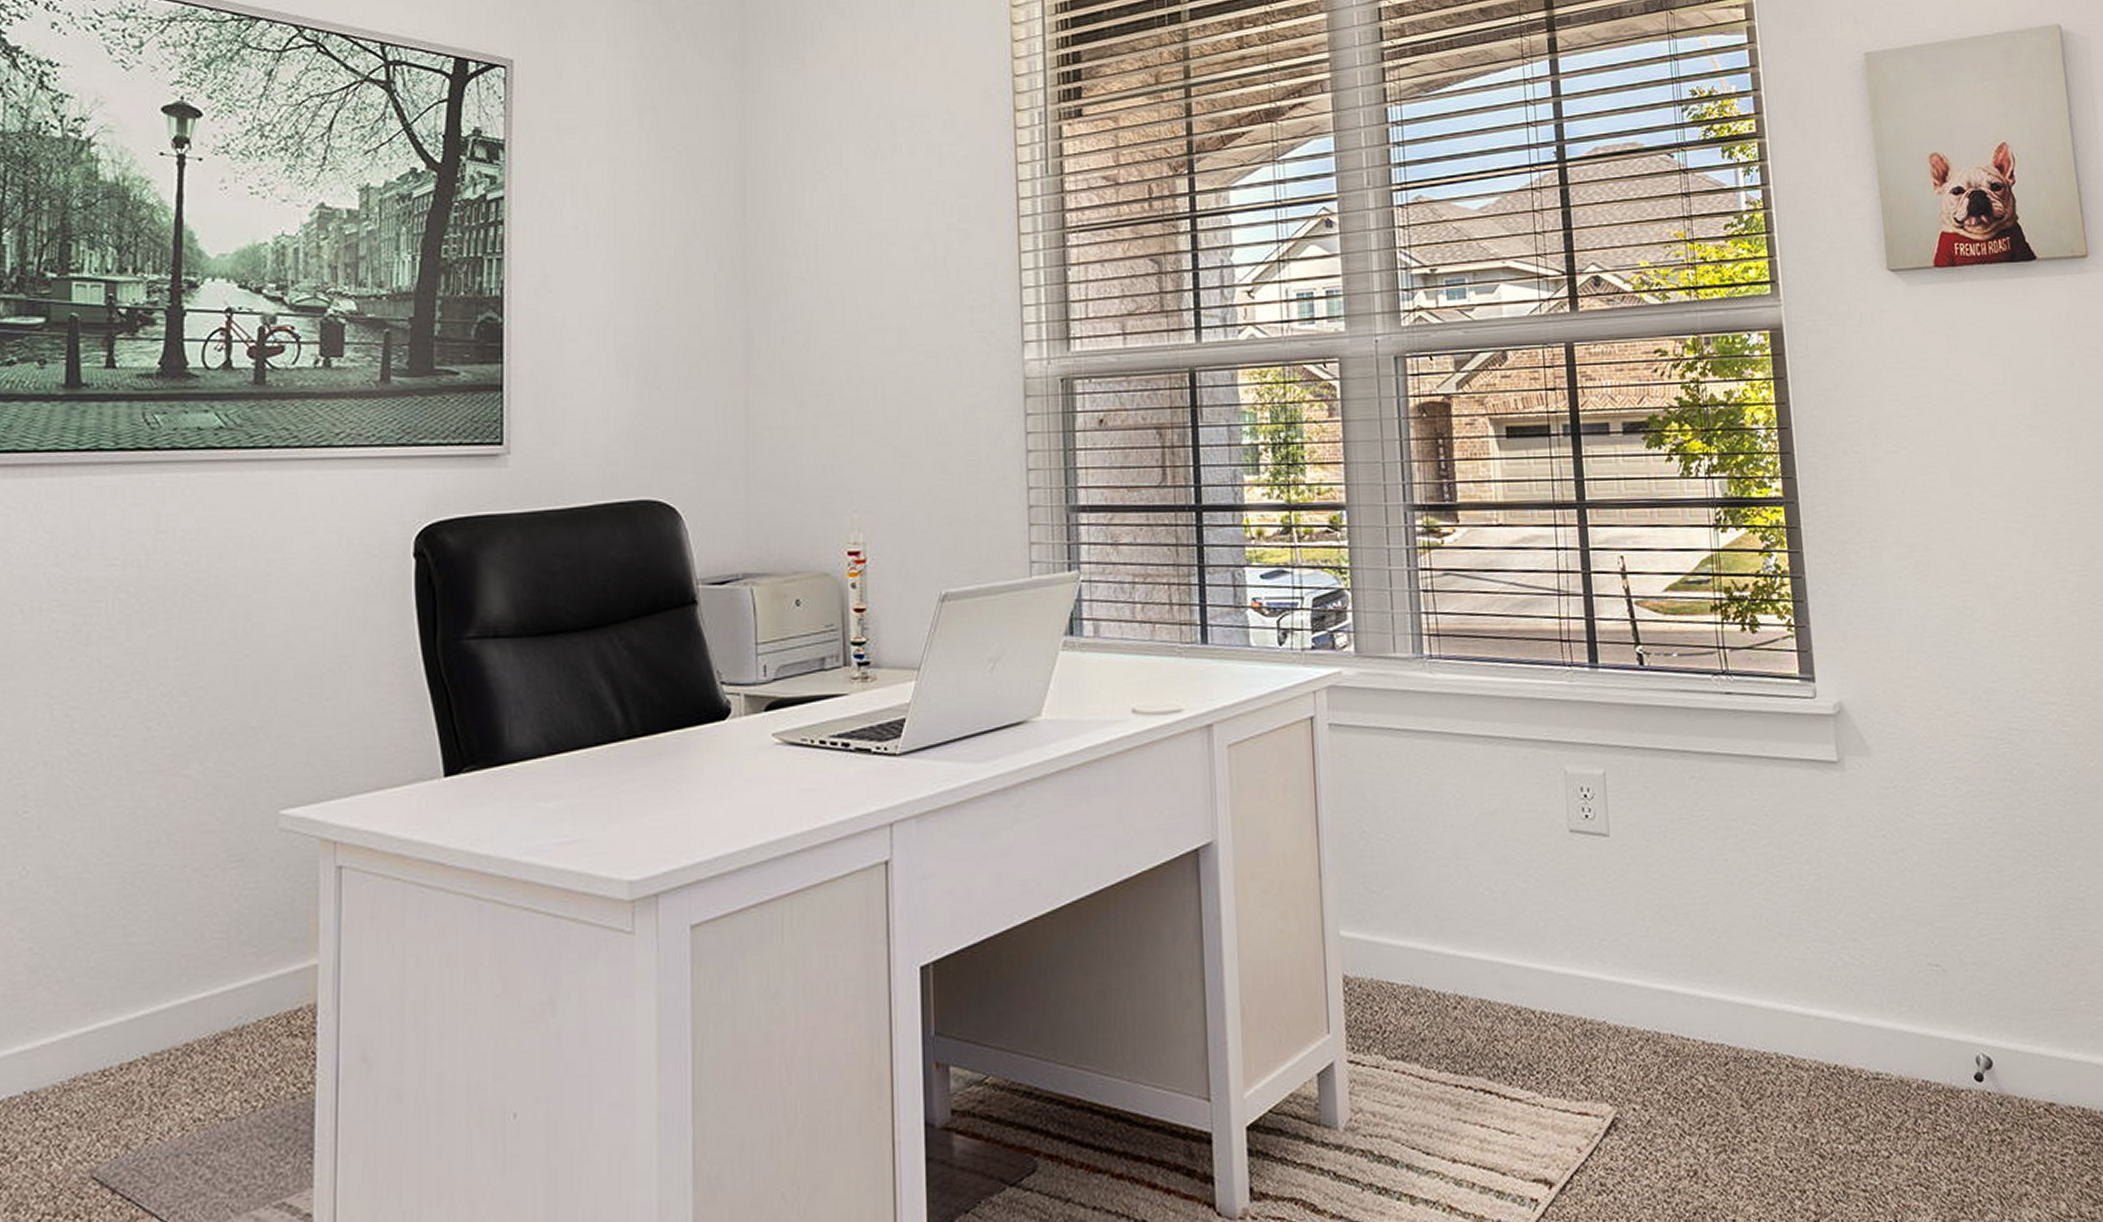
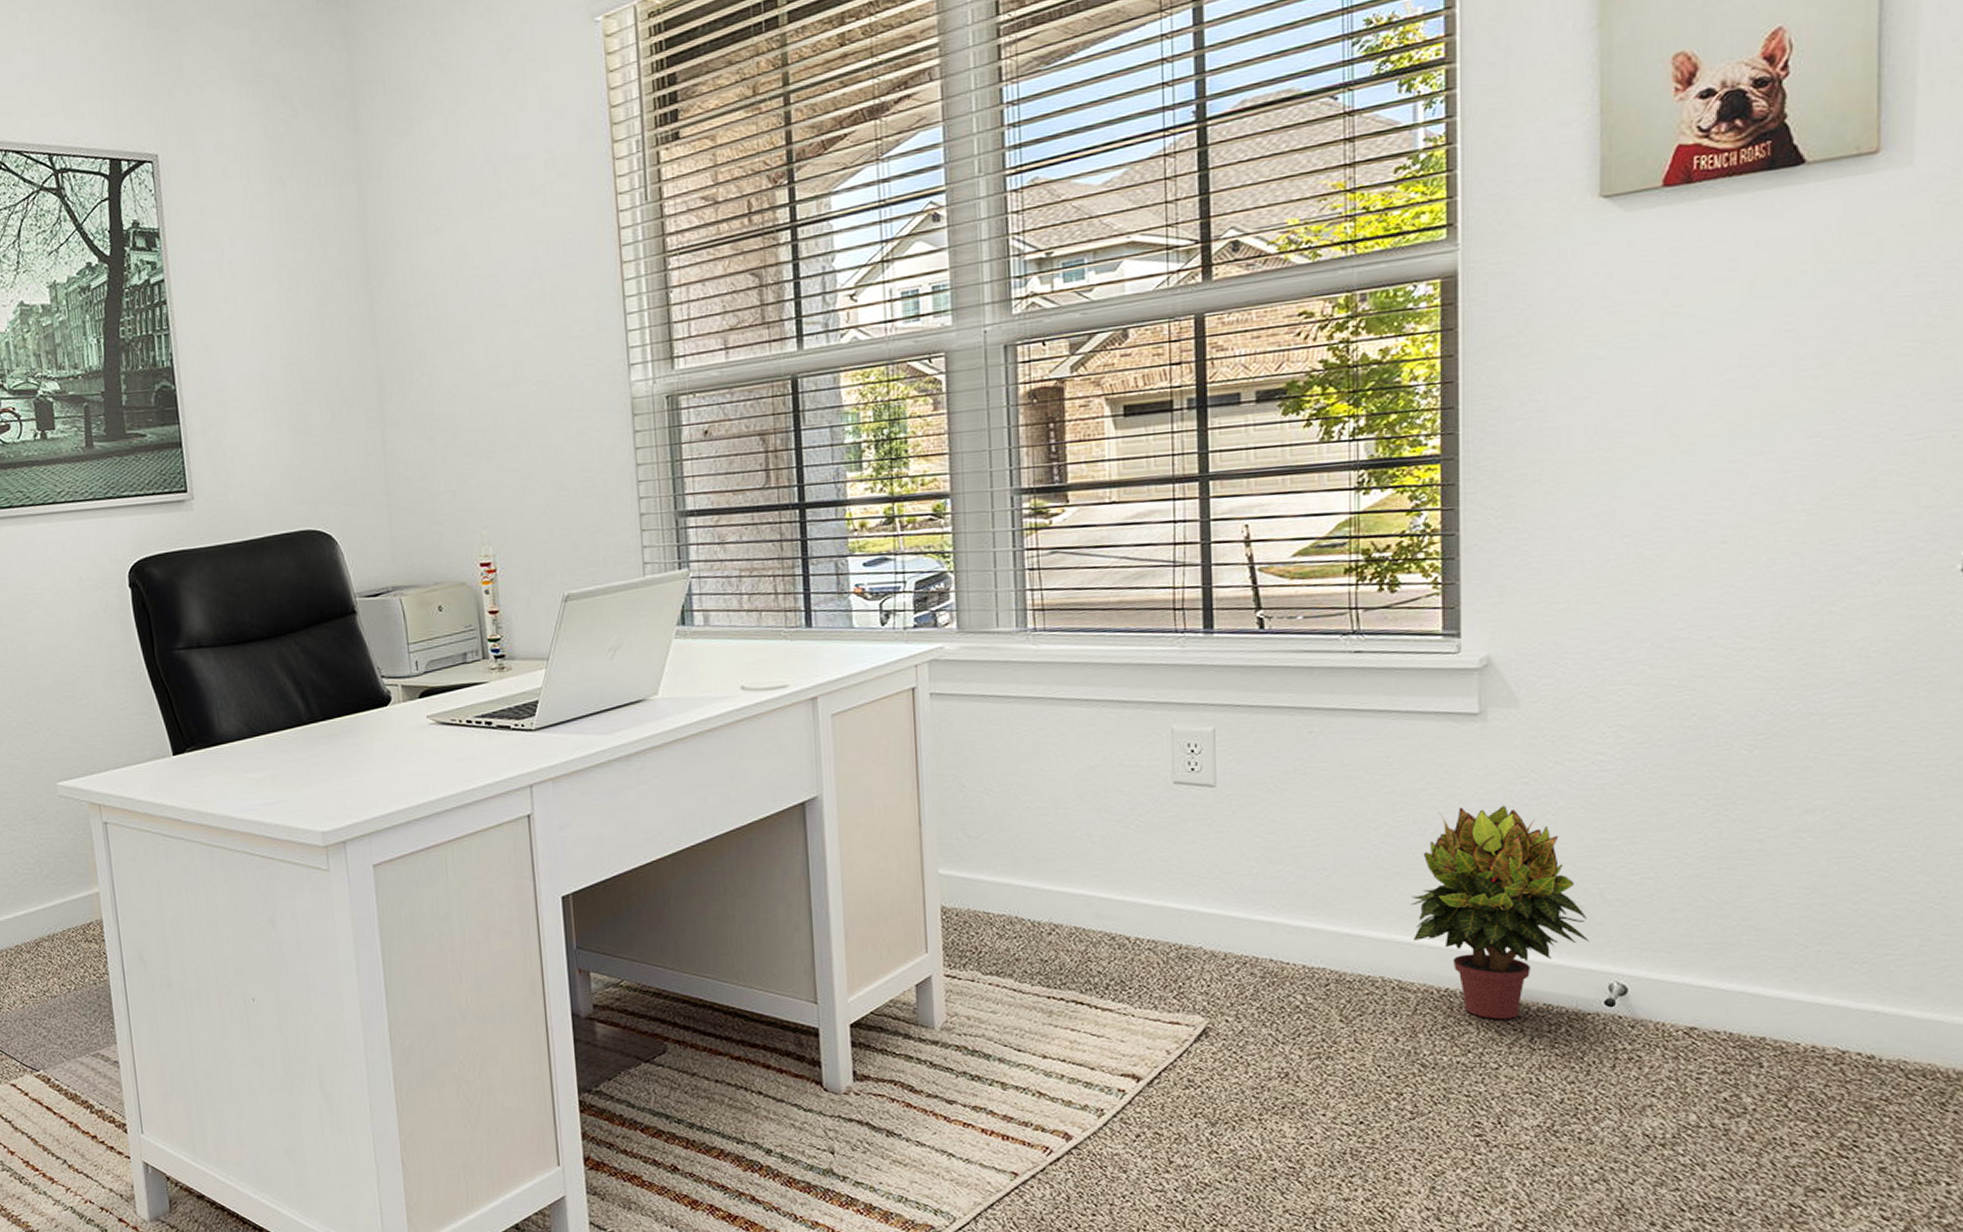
potted plant: none [1795,861,1955,1100] -> present [1410,806,1590,1020]

